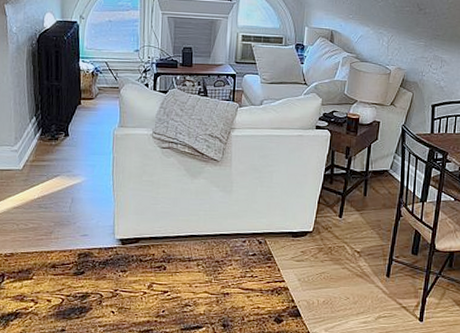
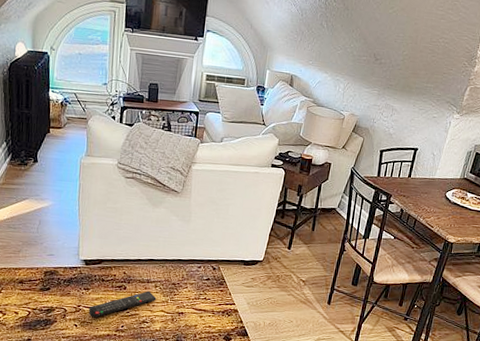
remote control: none [126,270,199,303] -> present [89,290,157,318]

